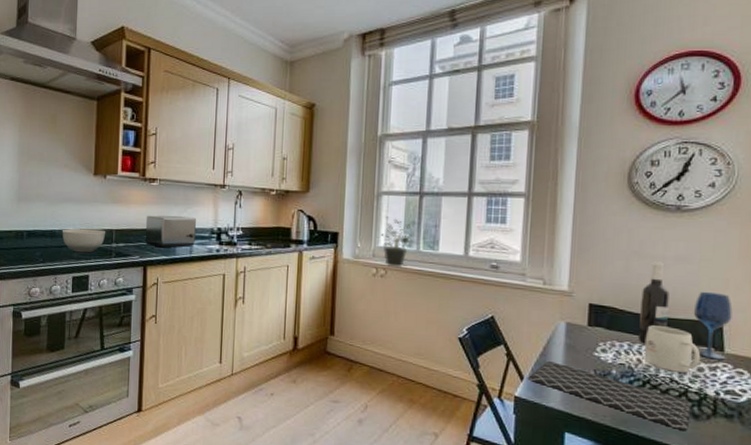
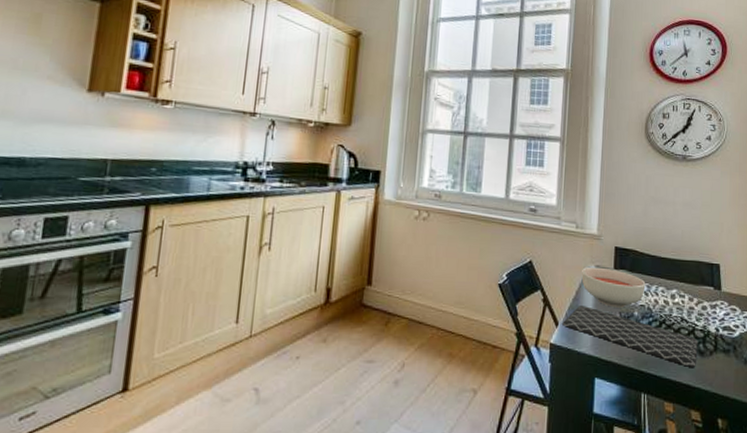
bowl: present [62,228,106,253] -> none [34,156,99,188]
toaster: present [145,215,196,248] -> none [150,143,218,184]
potted plant: present [380,218,414,268] -> none [424,158,457,211]
bowl: none [550,323,627,366] -> present [581,266,646,308]
wine bottle: present [637,261,670,343] -> none [654,206,679,284]
mug: present [644,325,701,373] -> none [660,267,704,311]
wineglass: present [693,292,733,360] -> none [697,235,727,298]

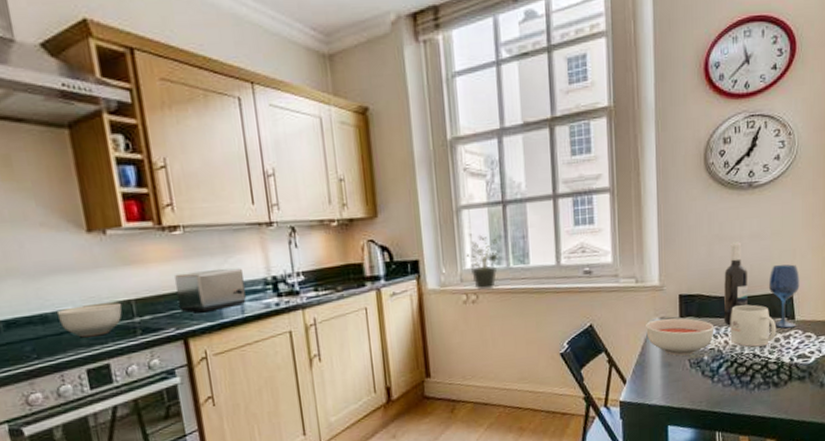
bowl: none [34,156,99,188] -> present [56,302,123,338]
toaster: none [150,143,218,184] -> present [175,268,246,313]
potted plant: none [424,158,457,211] -> present [466,234,500,290]
placemat: present [562,306,698,367] -> none [630,359,772,400]
wine bottle: none [654,206,679,284] -> present [723,241,748,325]
mug: none [660,267,704,311] -> present [730,304,777,347]
wineglass: none [697,235,727,298] -> present [768,264,800,329]

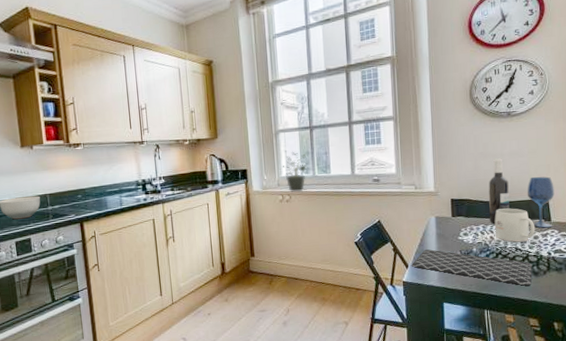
toaster: present [175,268,246,313] -> none [76,173,124,204]
placemat: none [630,359,772,400] -> present [412,249,532,286]
bowl: present [646,318,714,356] -> none [424,217,481,248]

